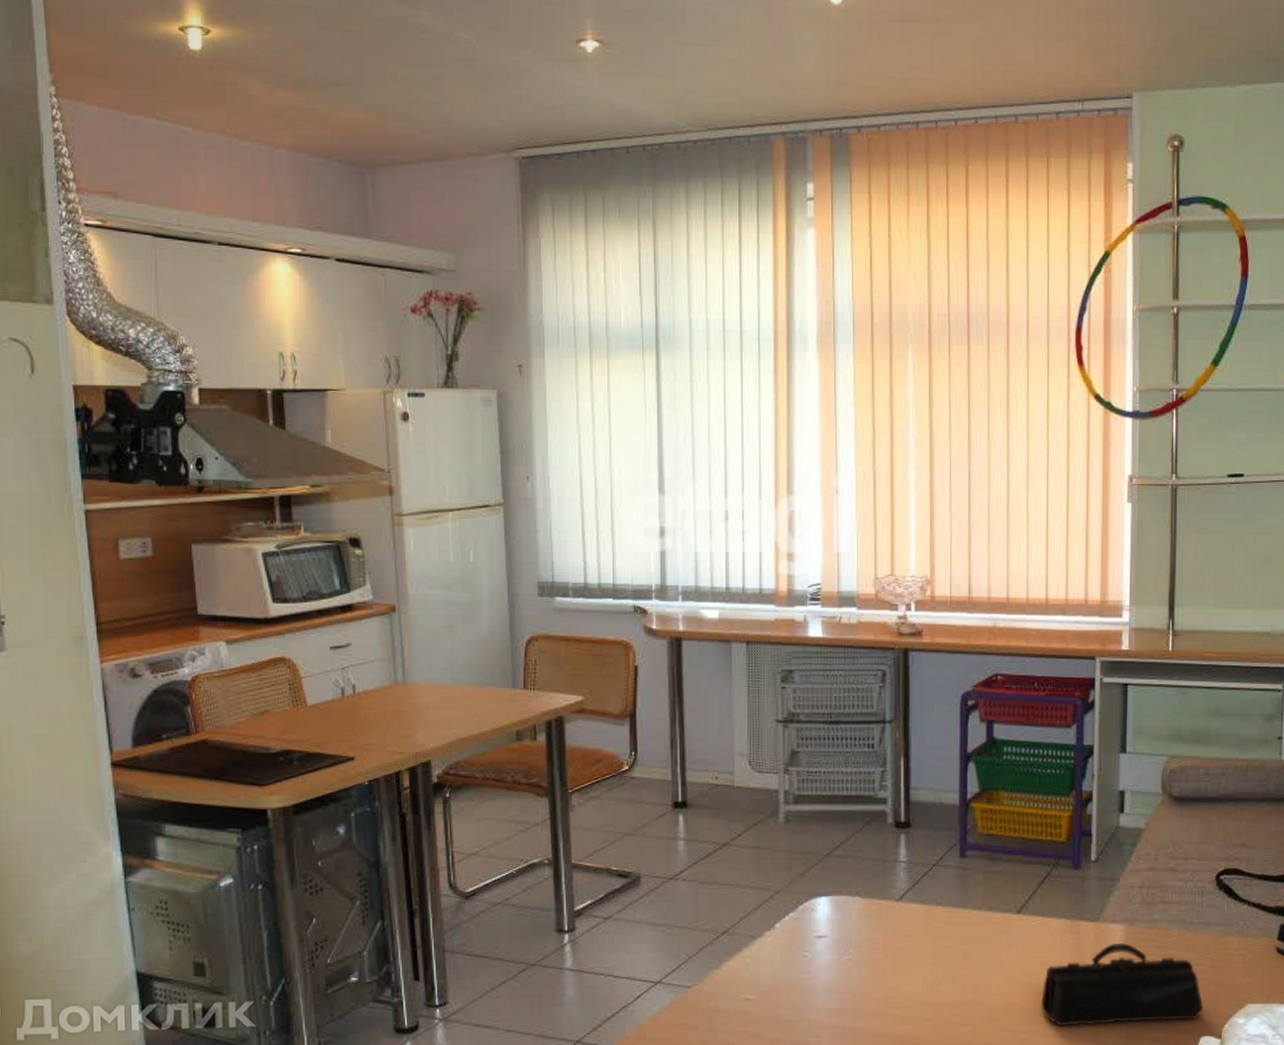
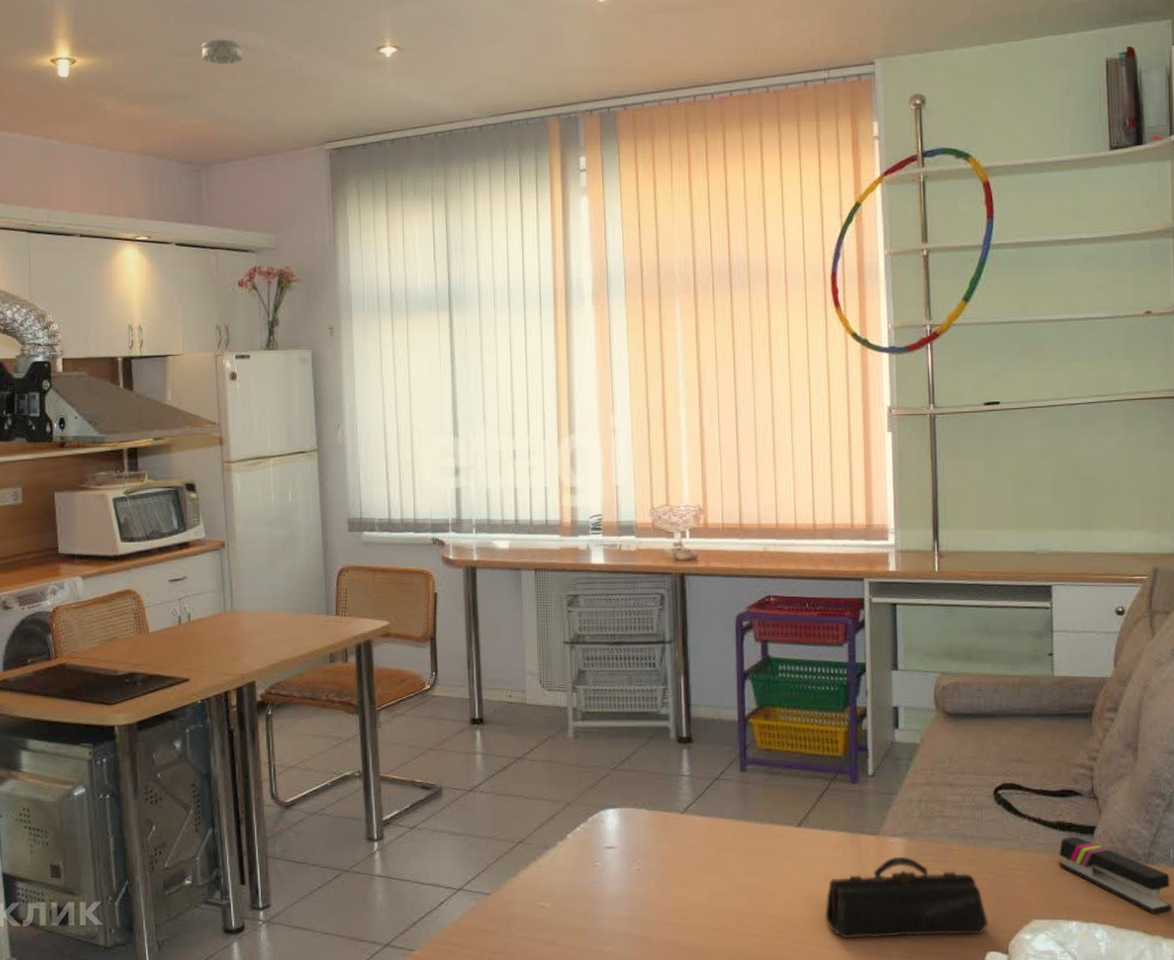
smoke detector: none [365,16,415,48] -> present [201,39,242,65]

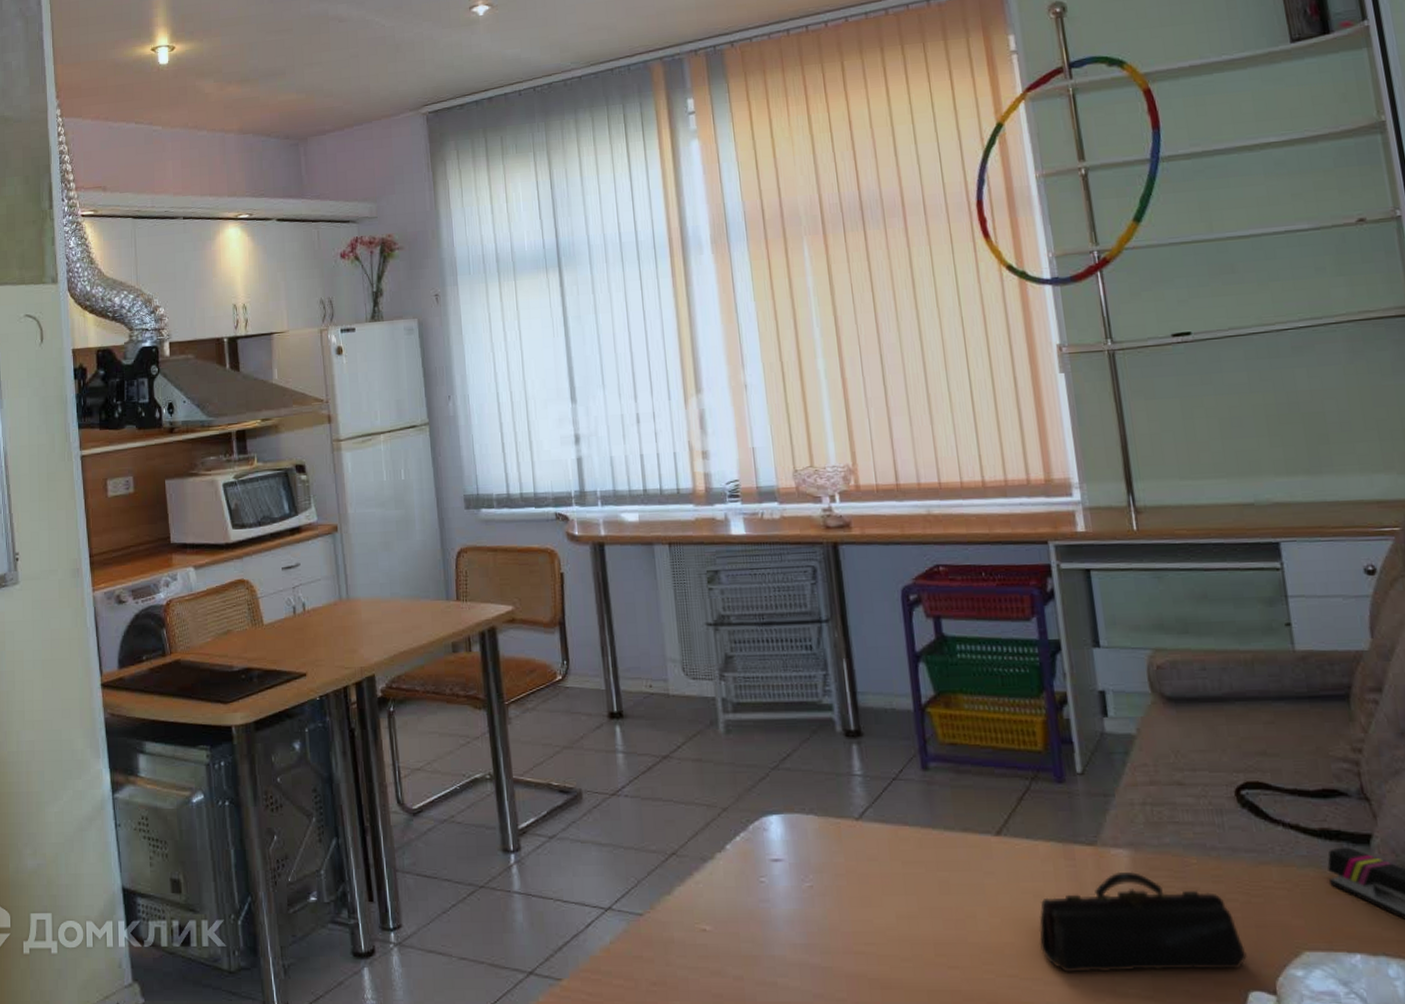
smoke detector: present [201,39,242,65] -> none [295,13,335,39]

